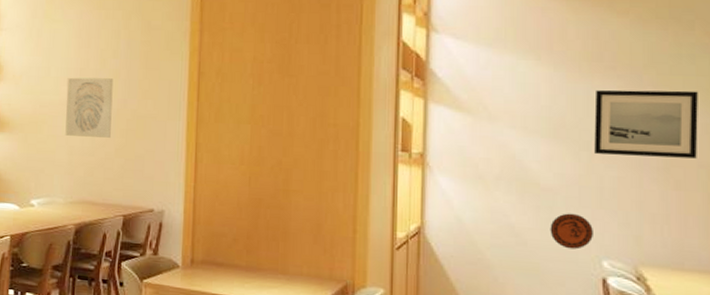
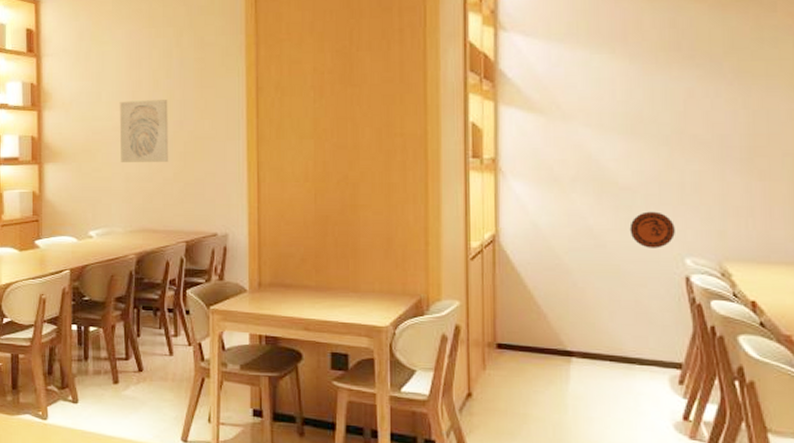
wall art: present [594,90,698,159] -> none [673,76,783,148]

